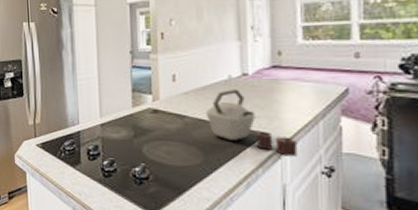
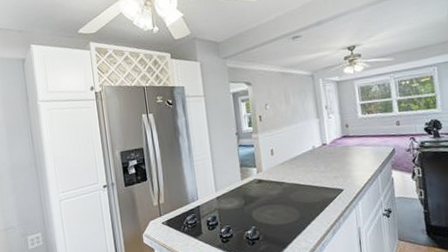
kettle: present [206,89,298,157] -> none [298,157,366,206]

